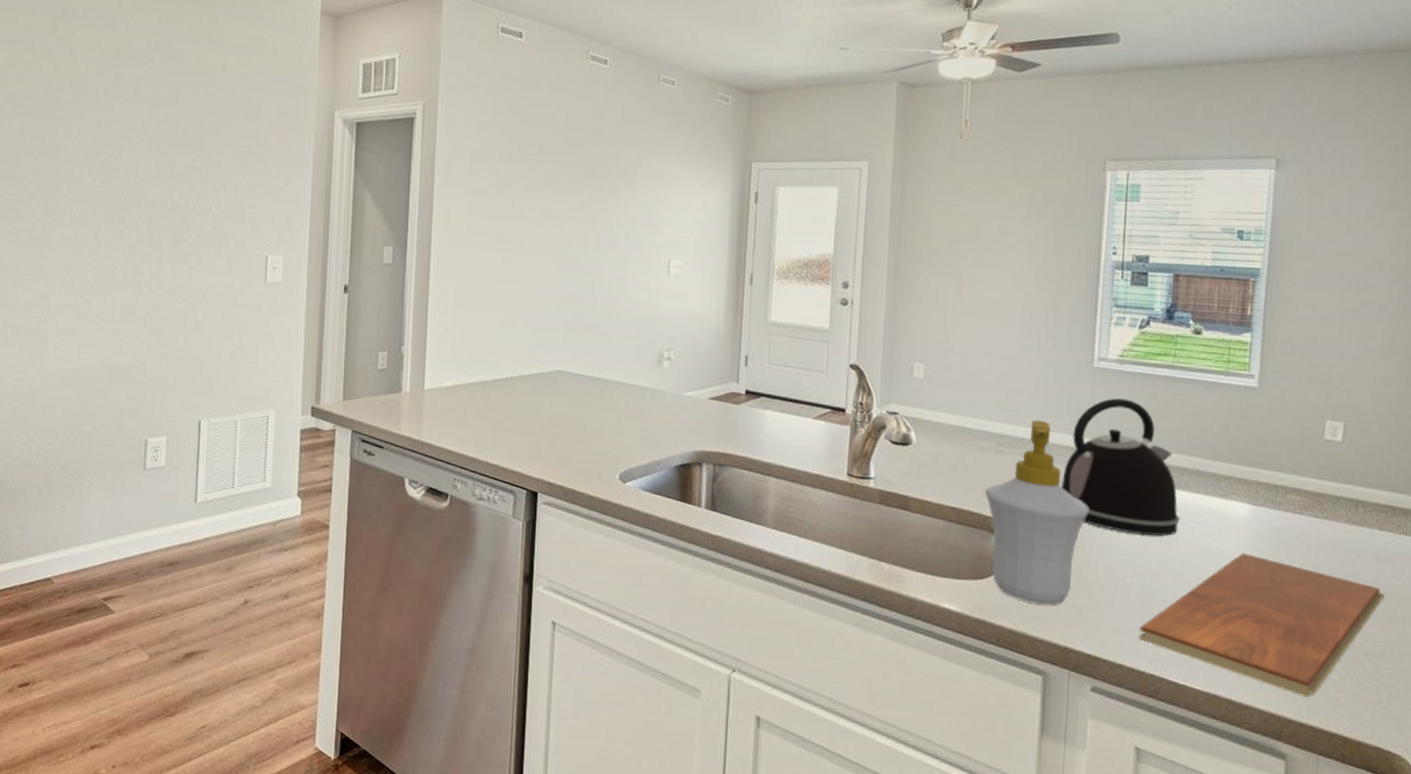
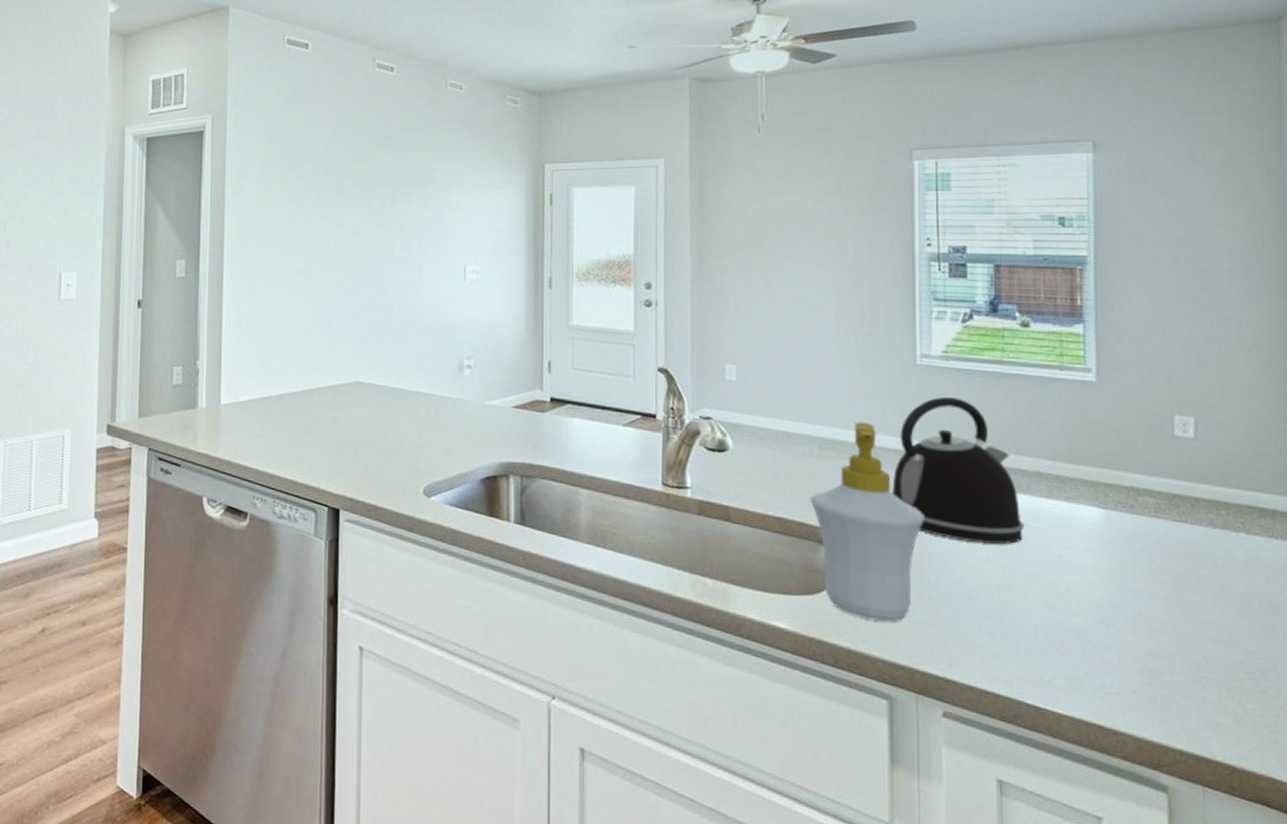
chopping board: present [1139,553,1385,697] -> none [991,561,1260,721]

